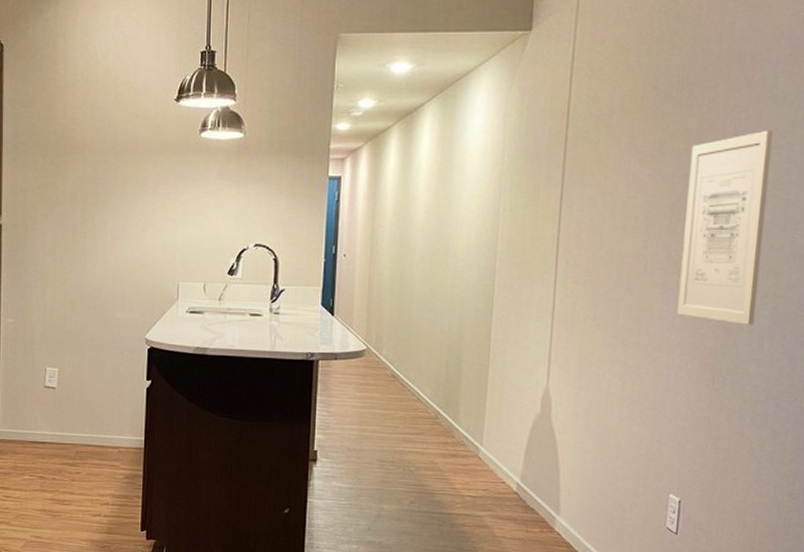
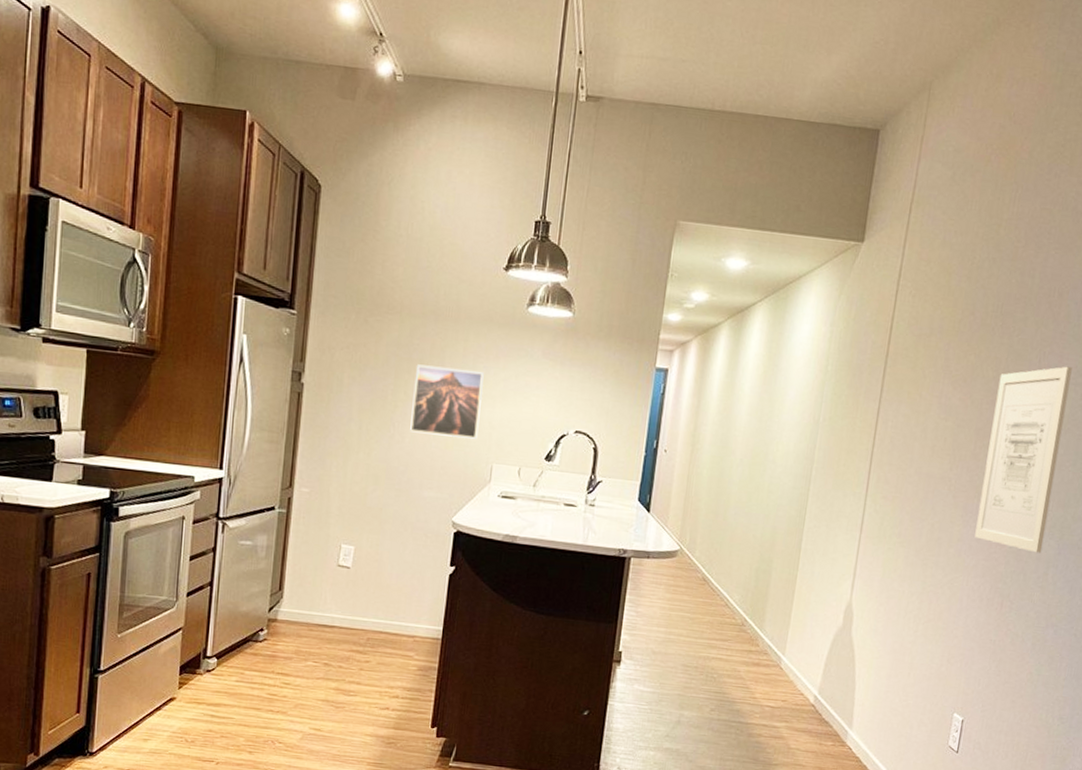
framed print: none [100,197,164,262] -> present [410,364,484,440]

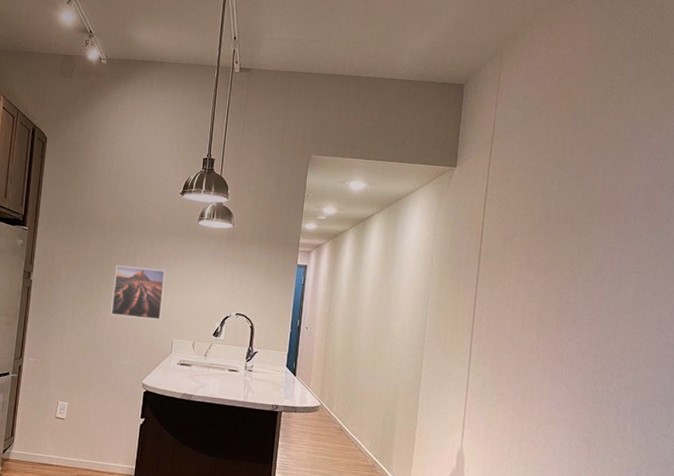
wall art: present [975,366,1072,553] -> none [562,258,633,409]

